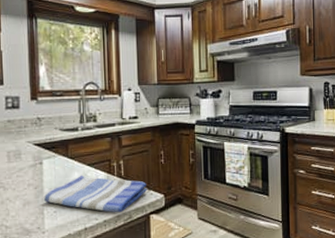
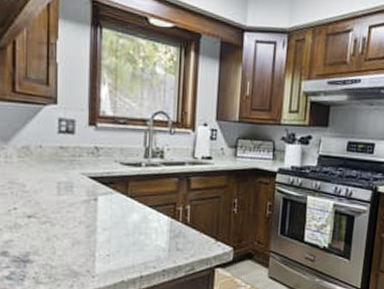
dish towel: present [43,175,148,213] -> none [95,217,215,263]

